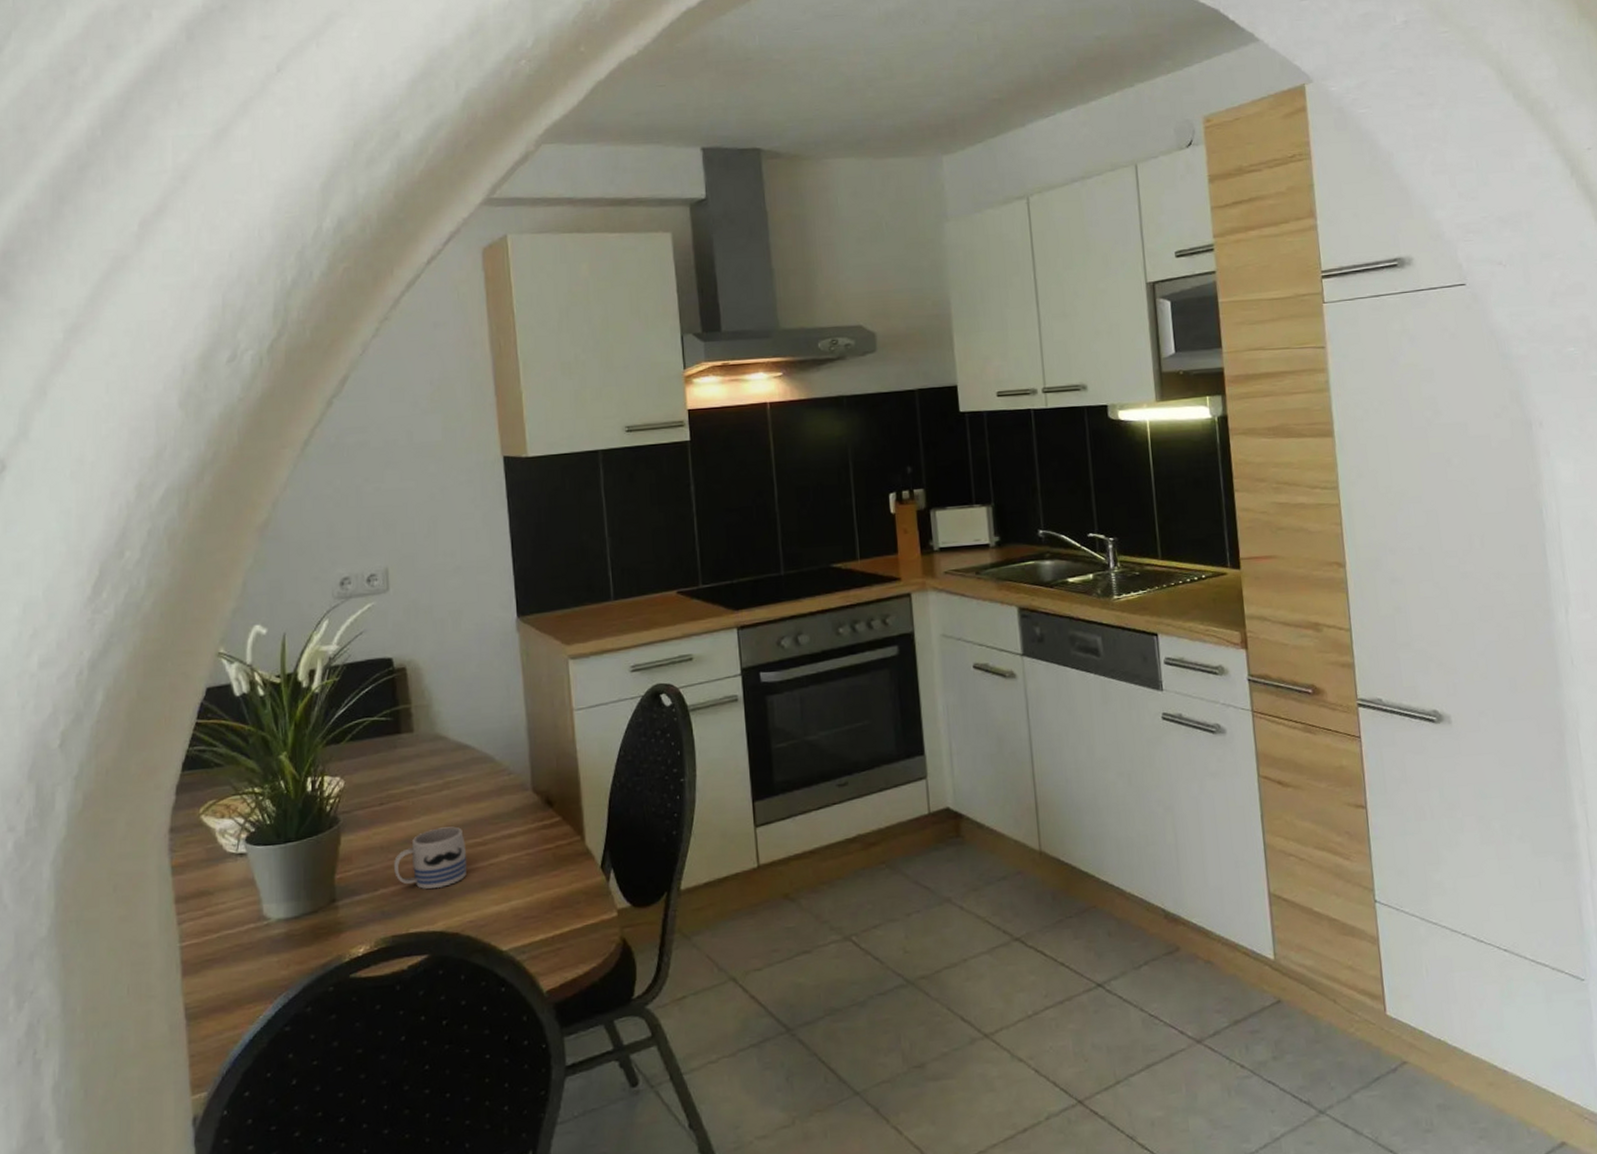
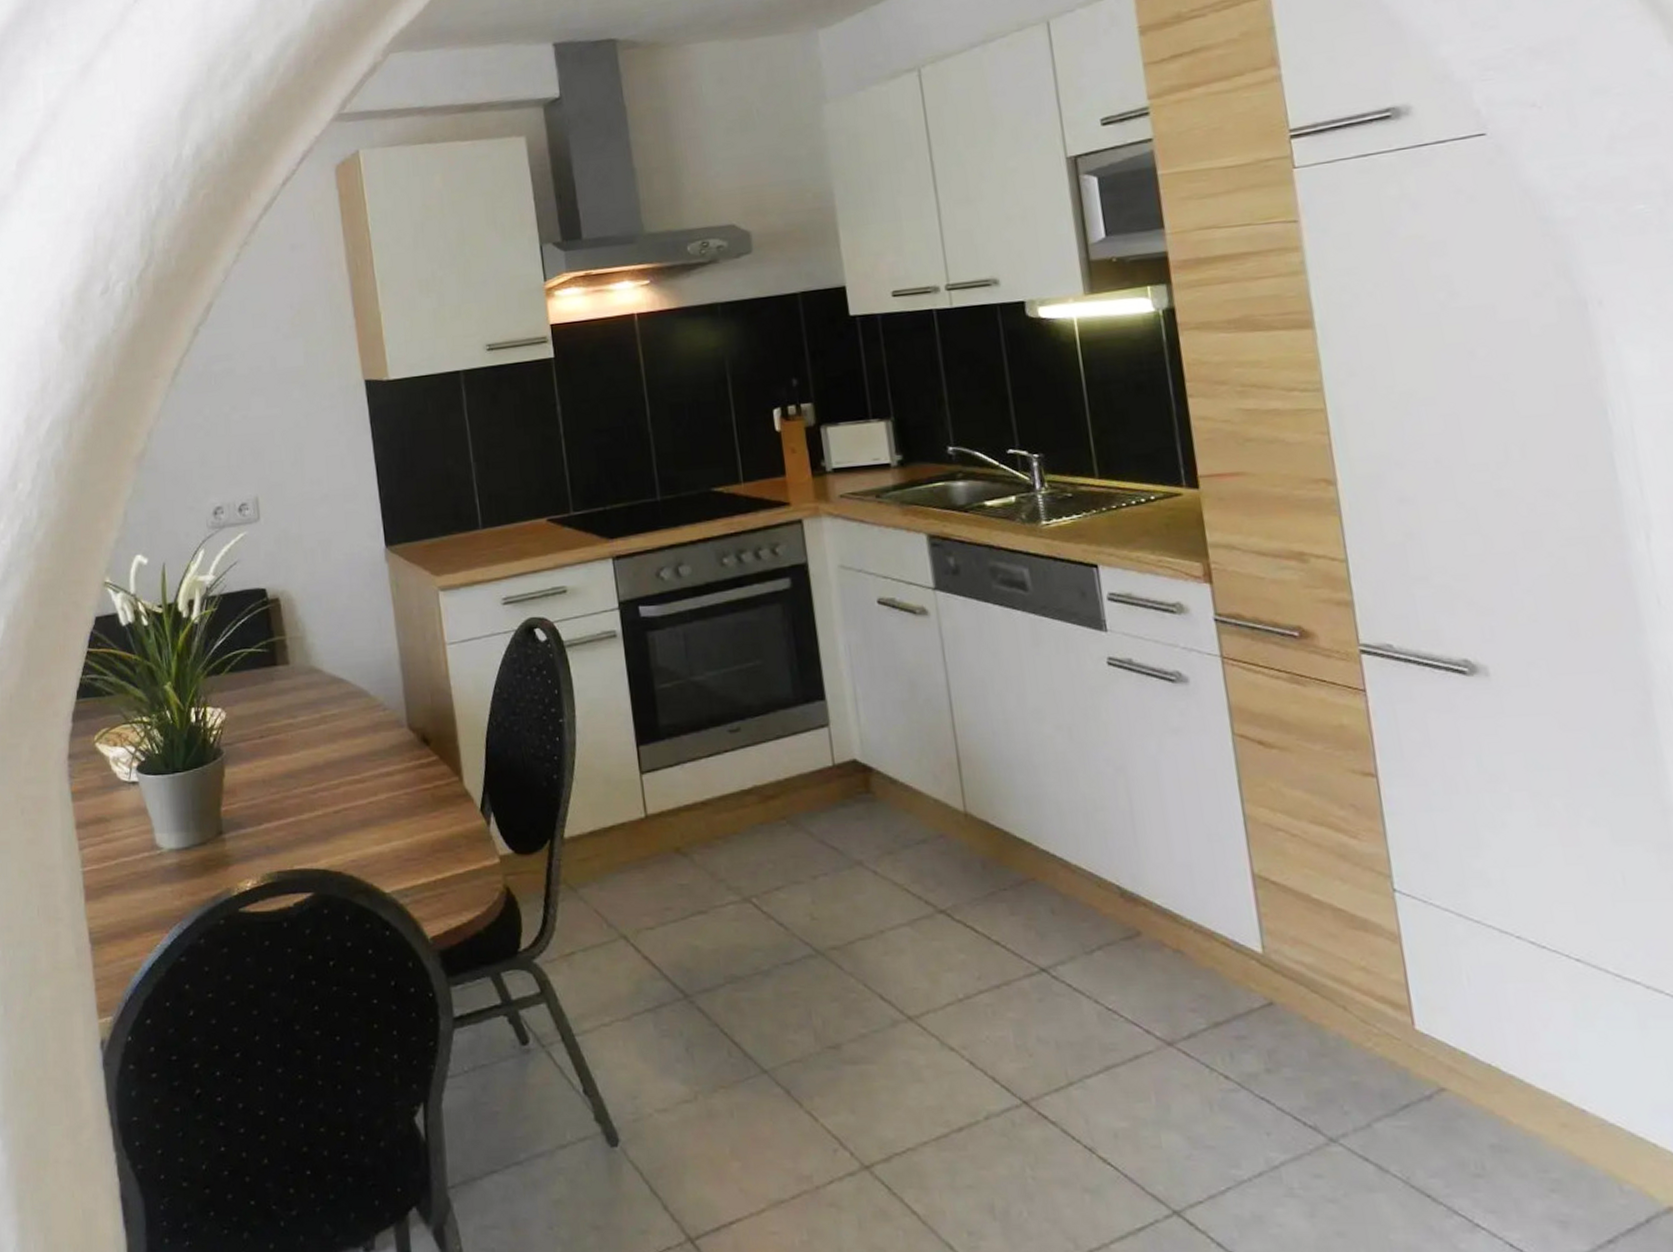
mug: present [394,826,467,889] -> none [276,762,347,826]

